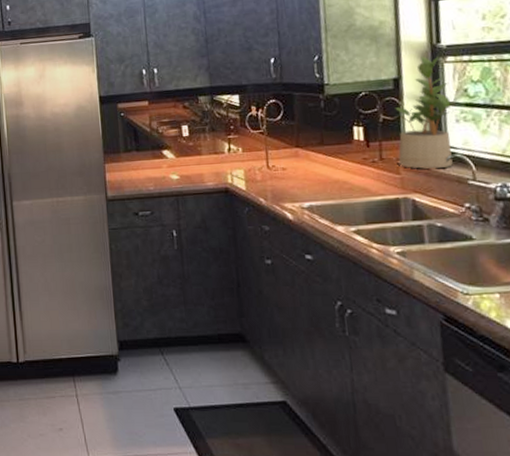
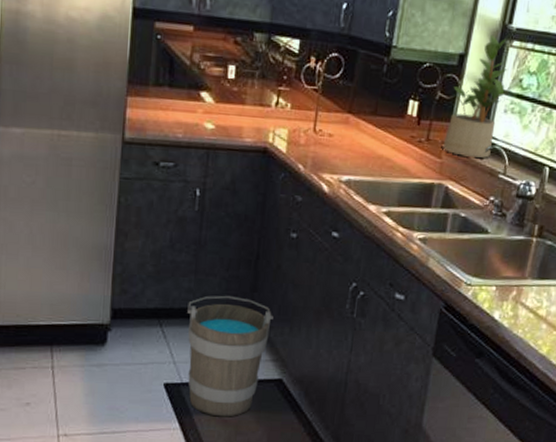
bucket: none [183,322,265,441] -> present [187,295,273,417]

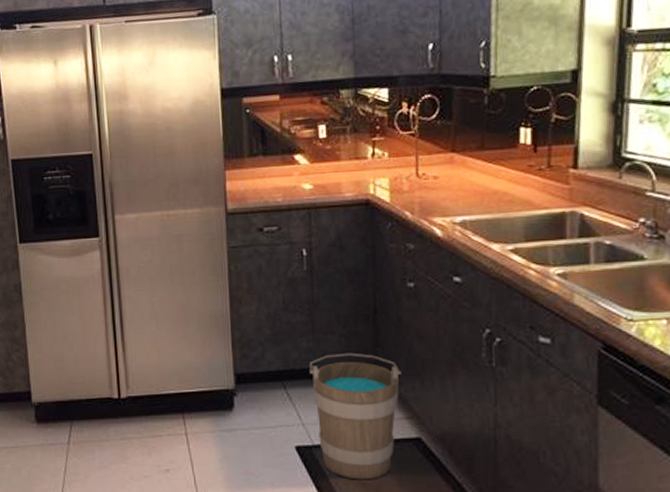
potted plant: present [442,36,515,158] -> none [568,44,648,178]

